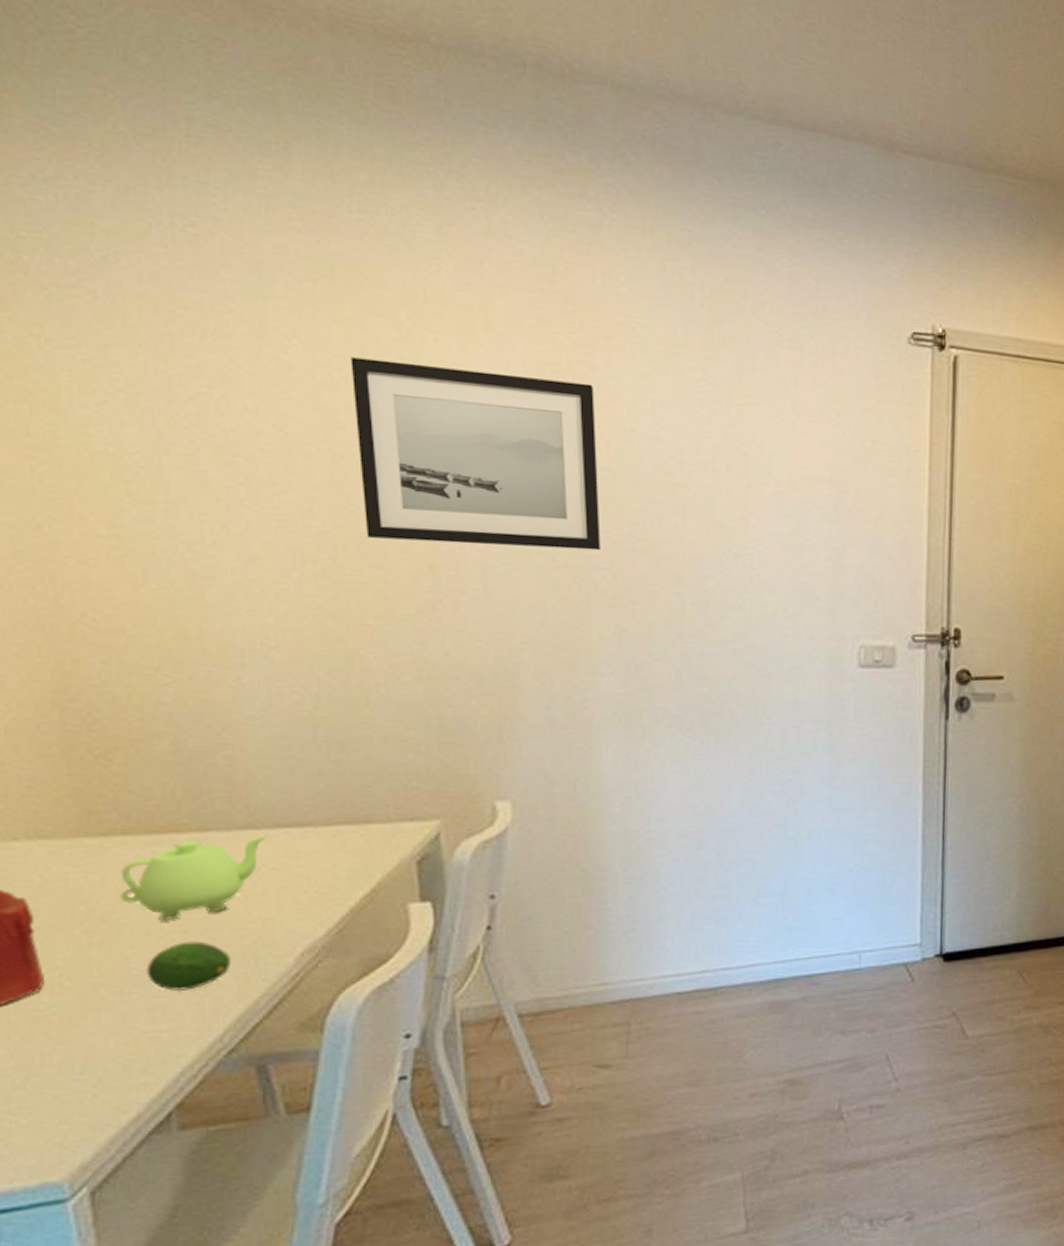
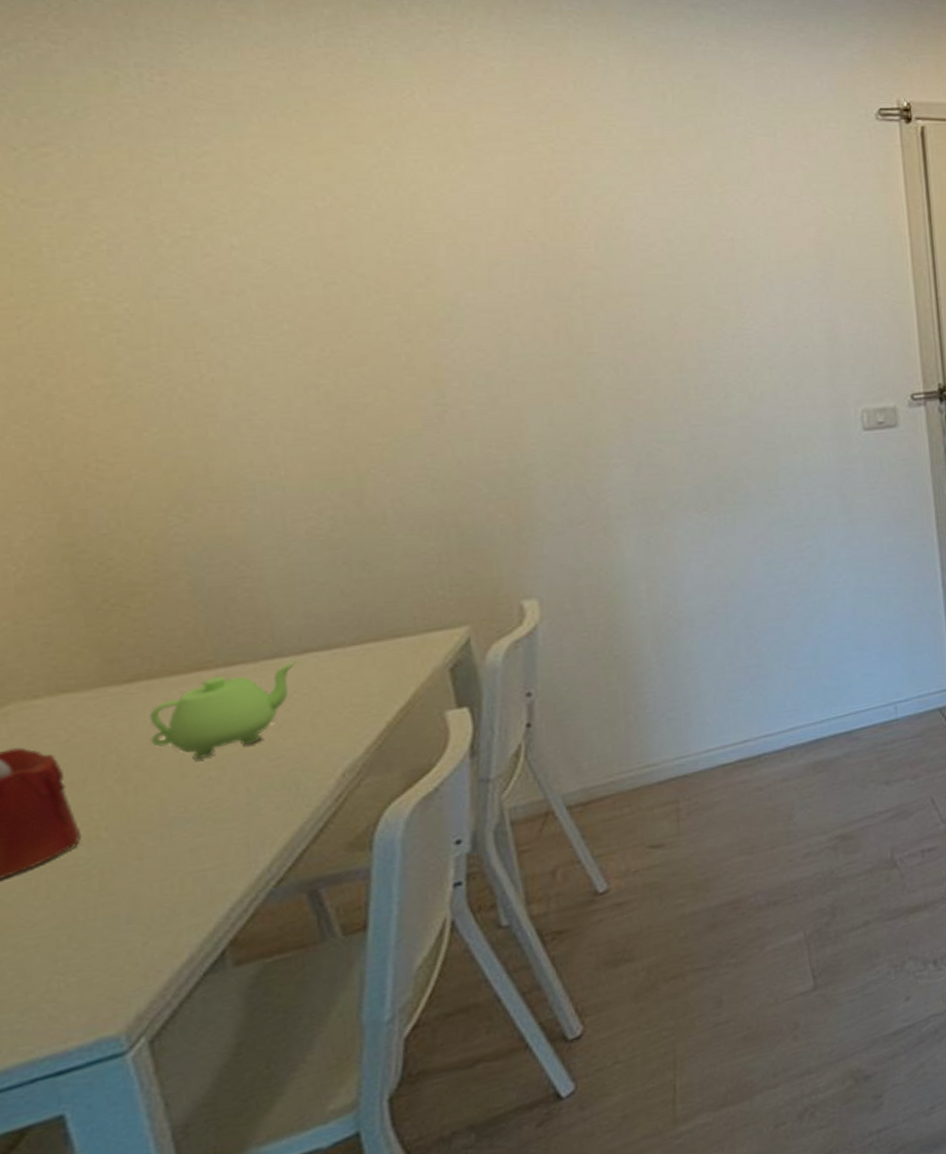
fruit: present [146,941,232,991] -> none [185,775,272,828]
wall art: present [350,357,601,551] -> none [333,186,600,359]

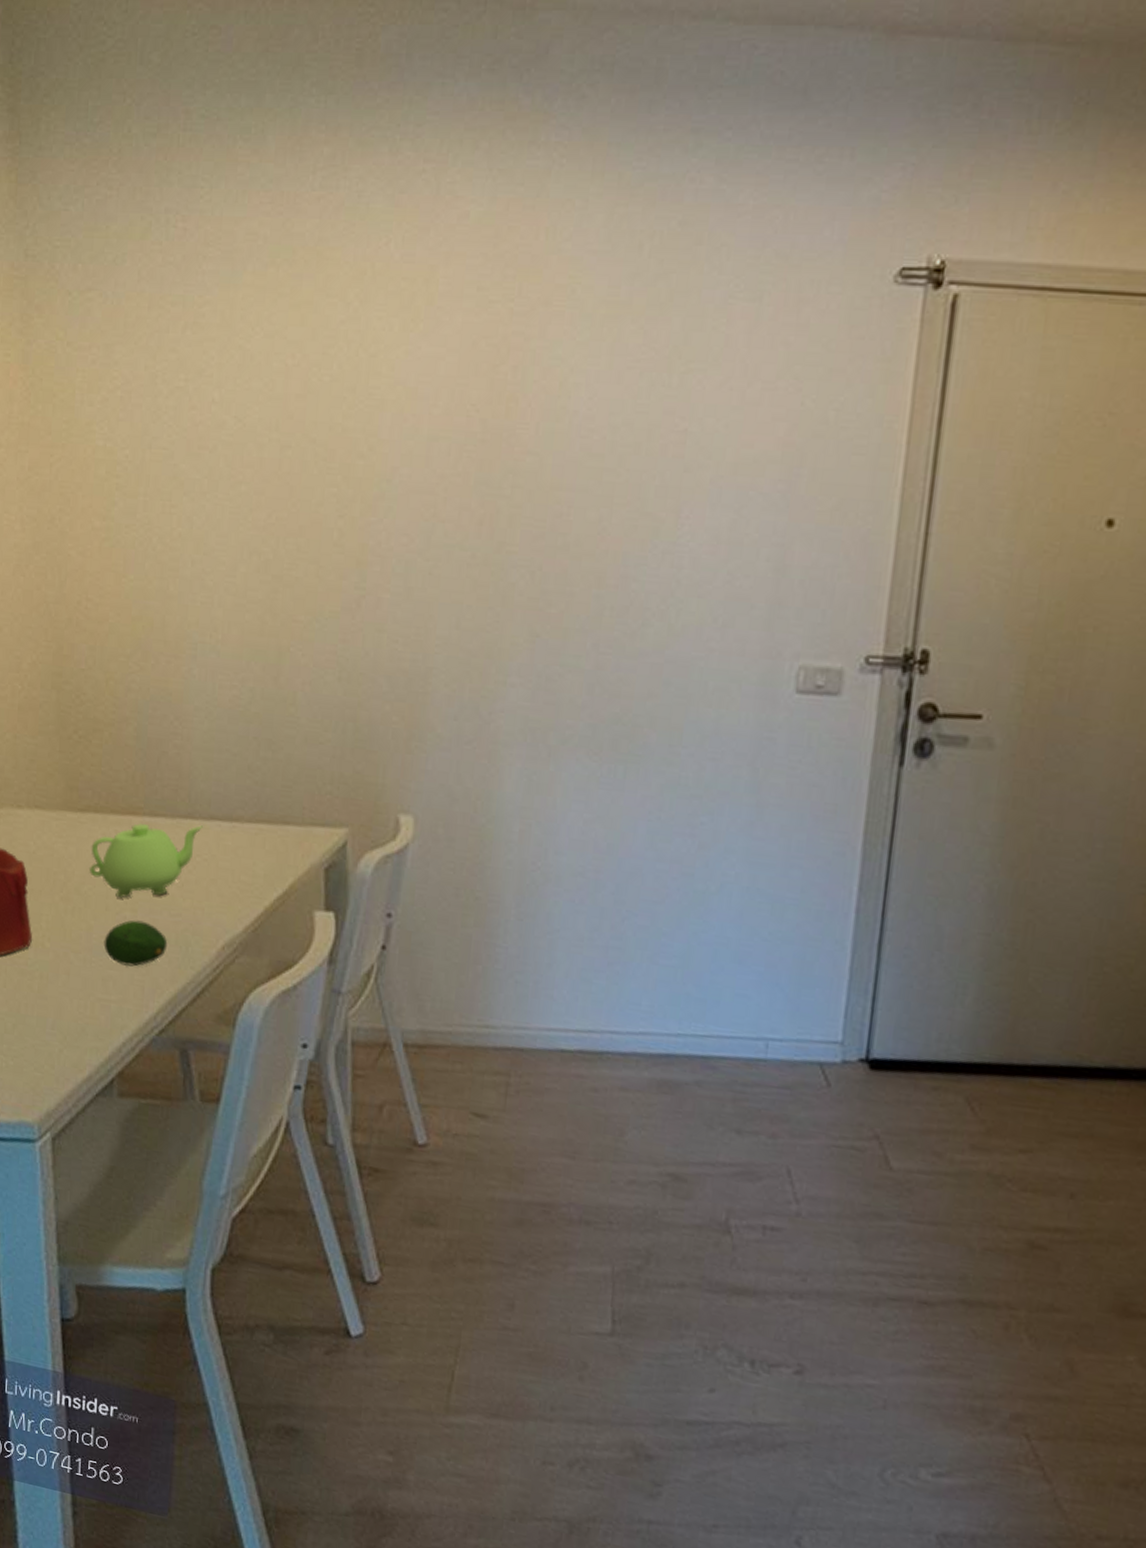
fruit: none [185,775,272,828] -> present [103,920,168,967]

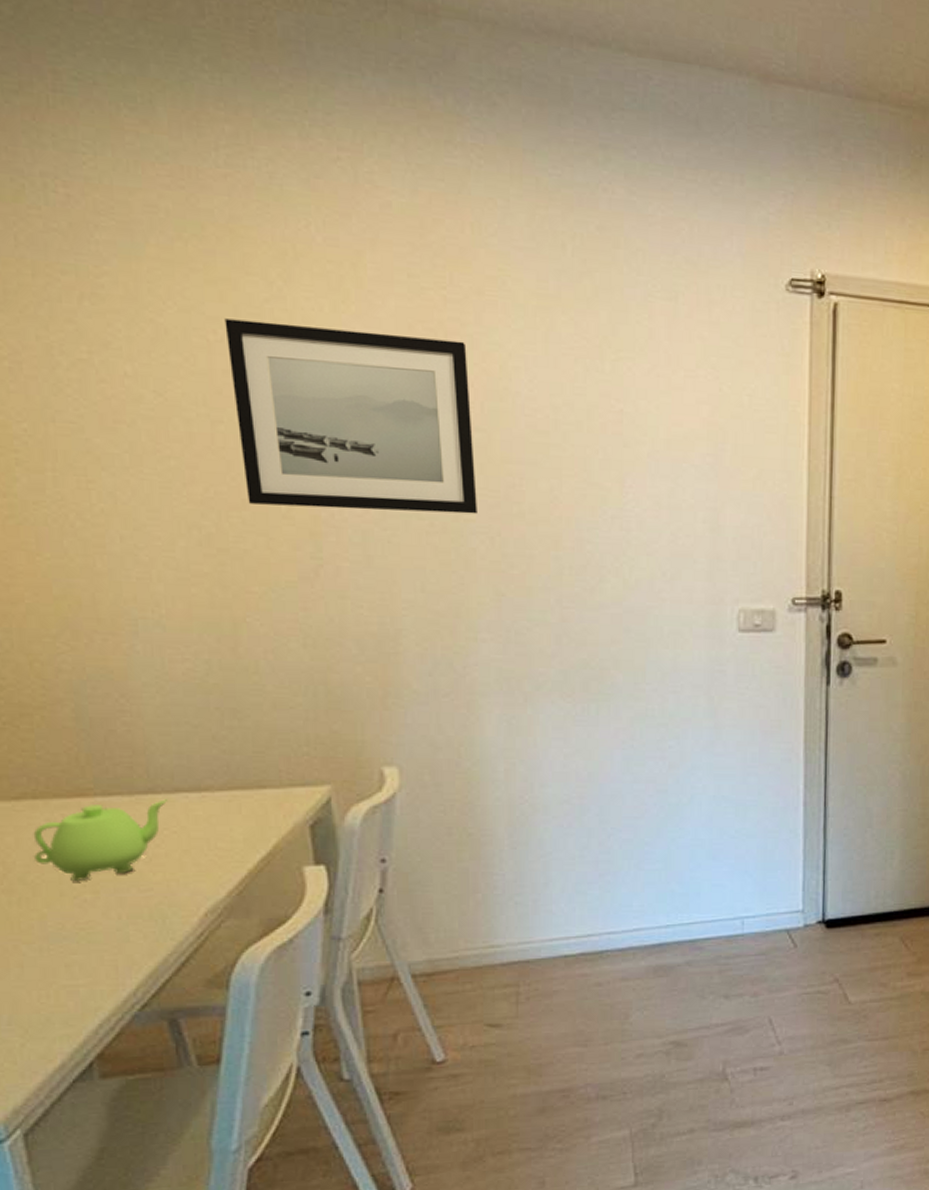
fruit: present [103,920,168,967] -> none [62,901,141,948]
wall art: none [302,342,528,546] -> present [224,318,477,514]

